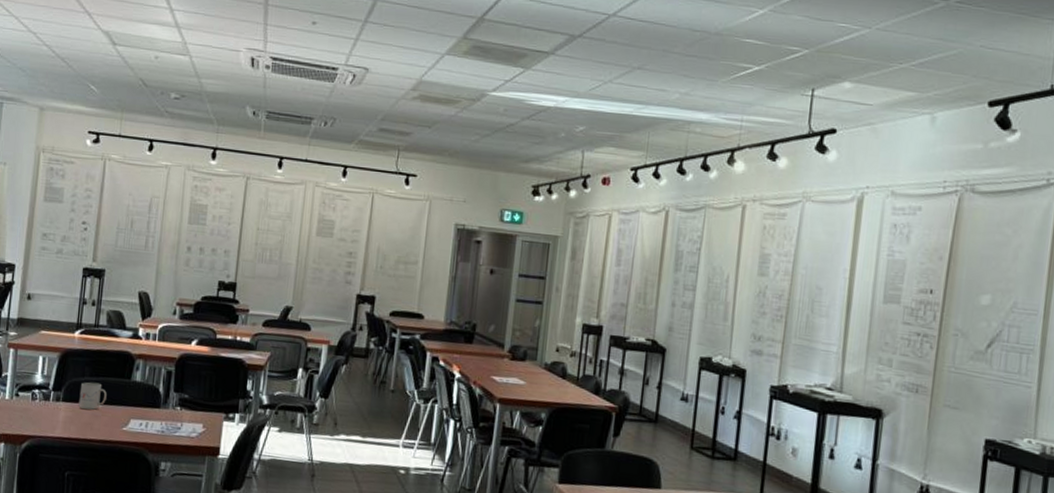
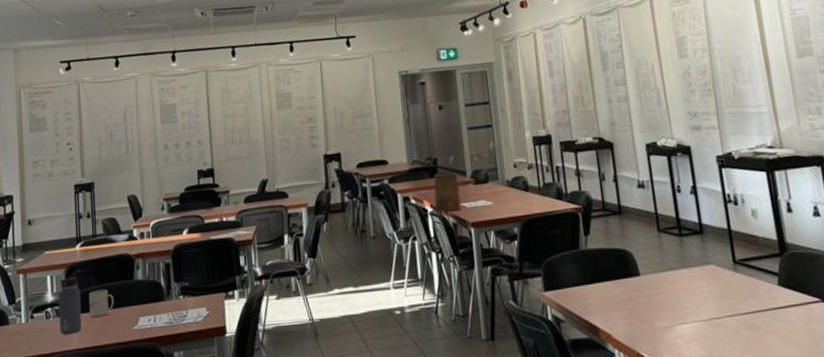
water bottle: none [44,356,77,421] -> present [58,268,82,334]
paper bag: none [464,339,495,383] -> present [433,172,461,213]

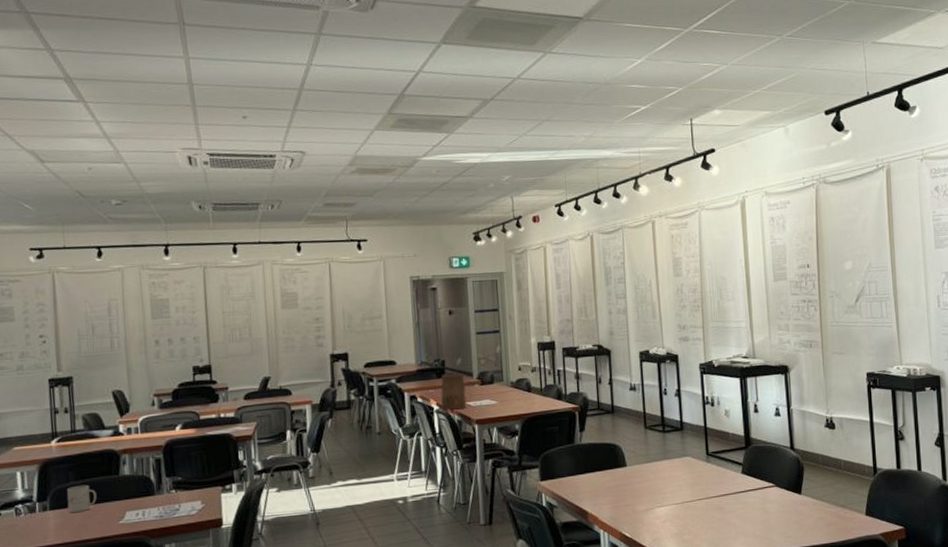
water bottle: present [58,268,82,334] -> none [31,464,59,531]

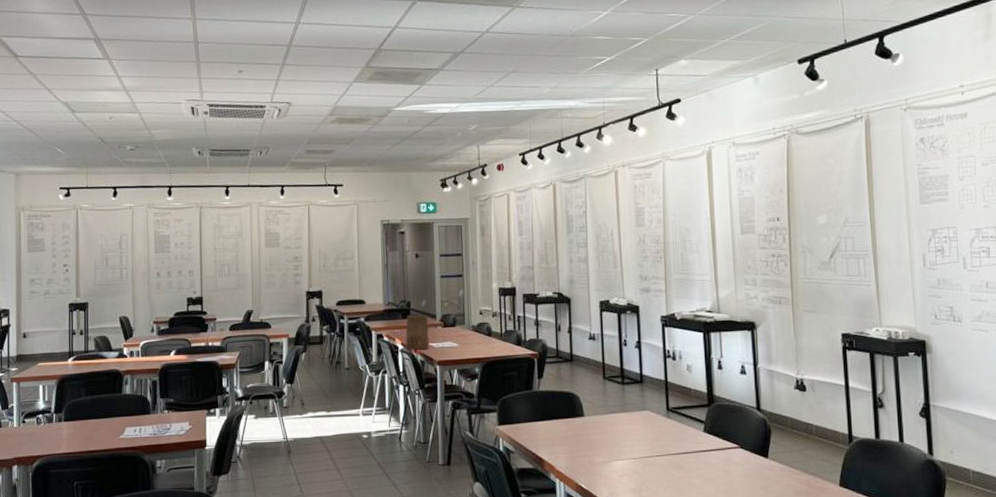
mug: present [66,484,97,513] -> none [78,400,102,426]

